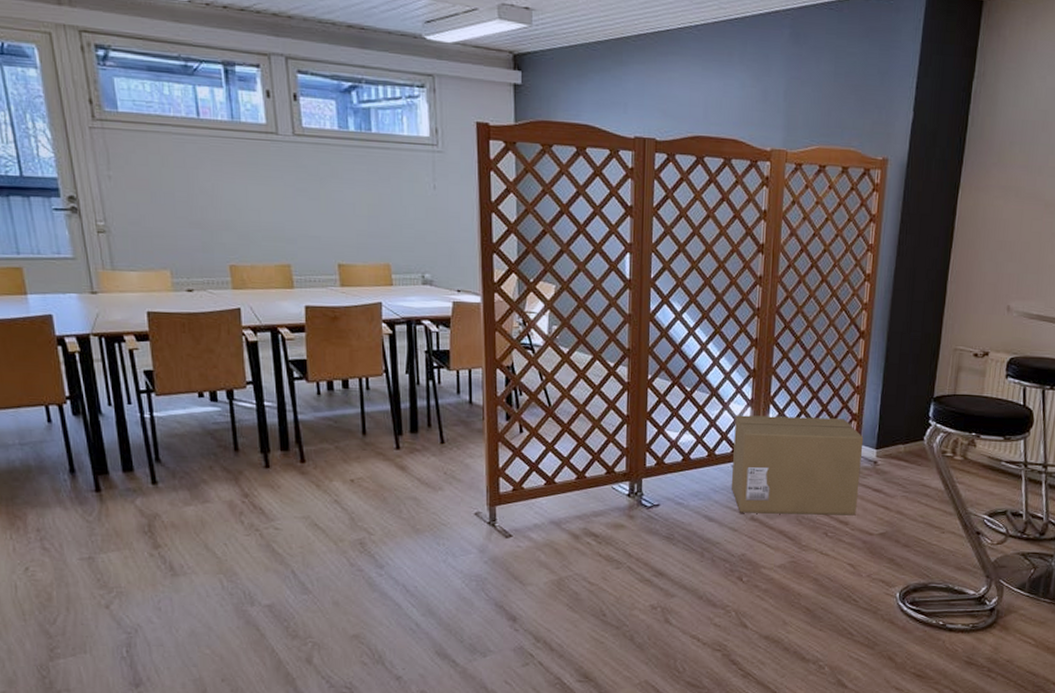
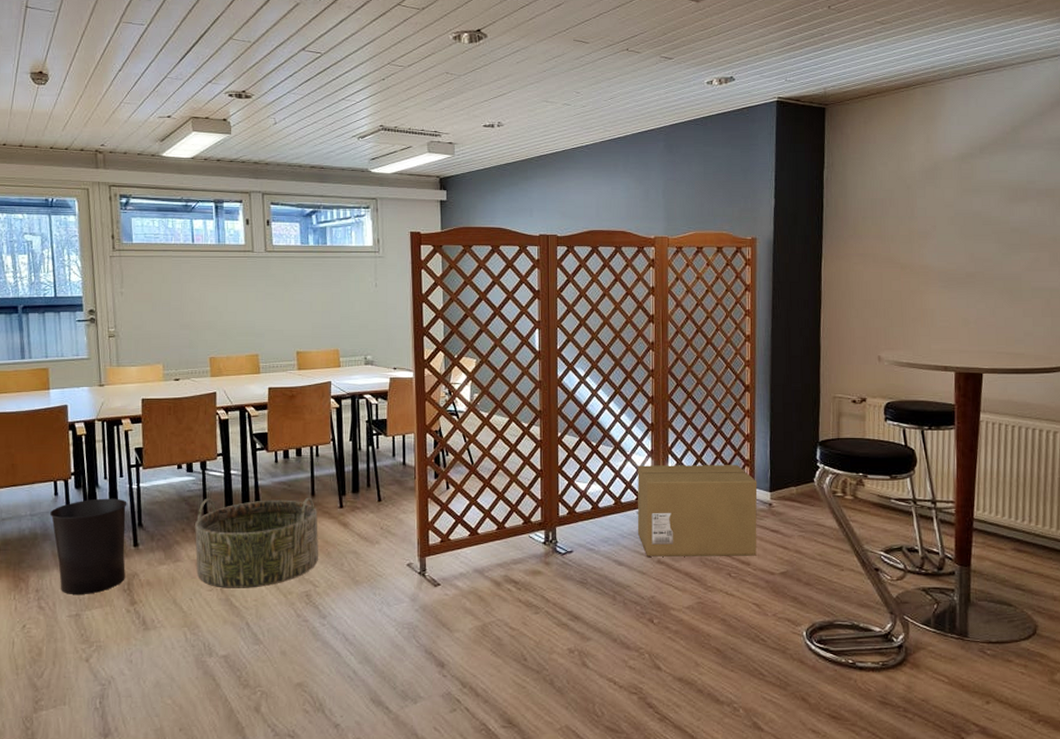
waste bin: none [43,427,145,536] -> present [49,498,127,594]
basket: none [225,432,374,534] -> present [195,497,319,588]

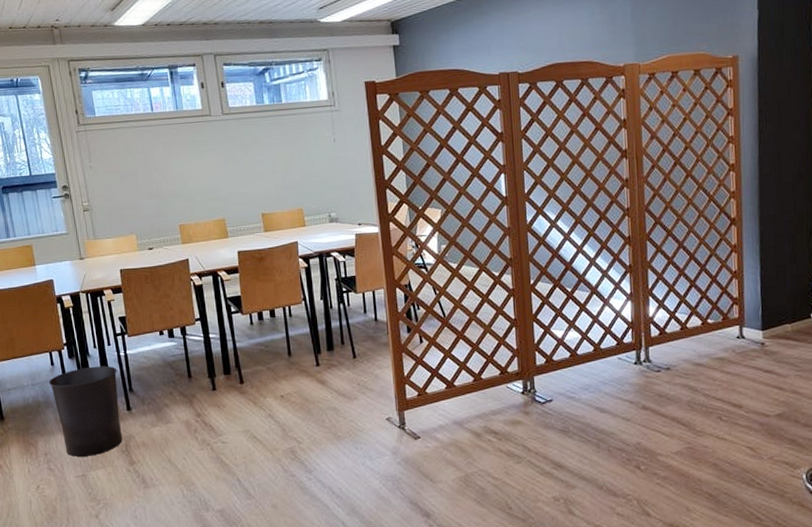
basket: present [195,497,319,588] -> none [181,357,301,447]
box: present [637,465,758,557] -> none [616,304,749,403]

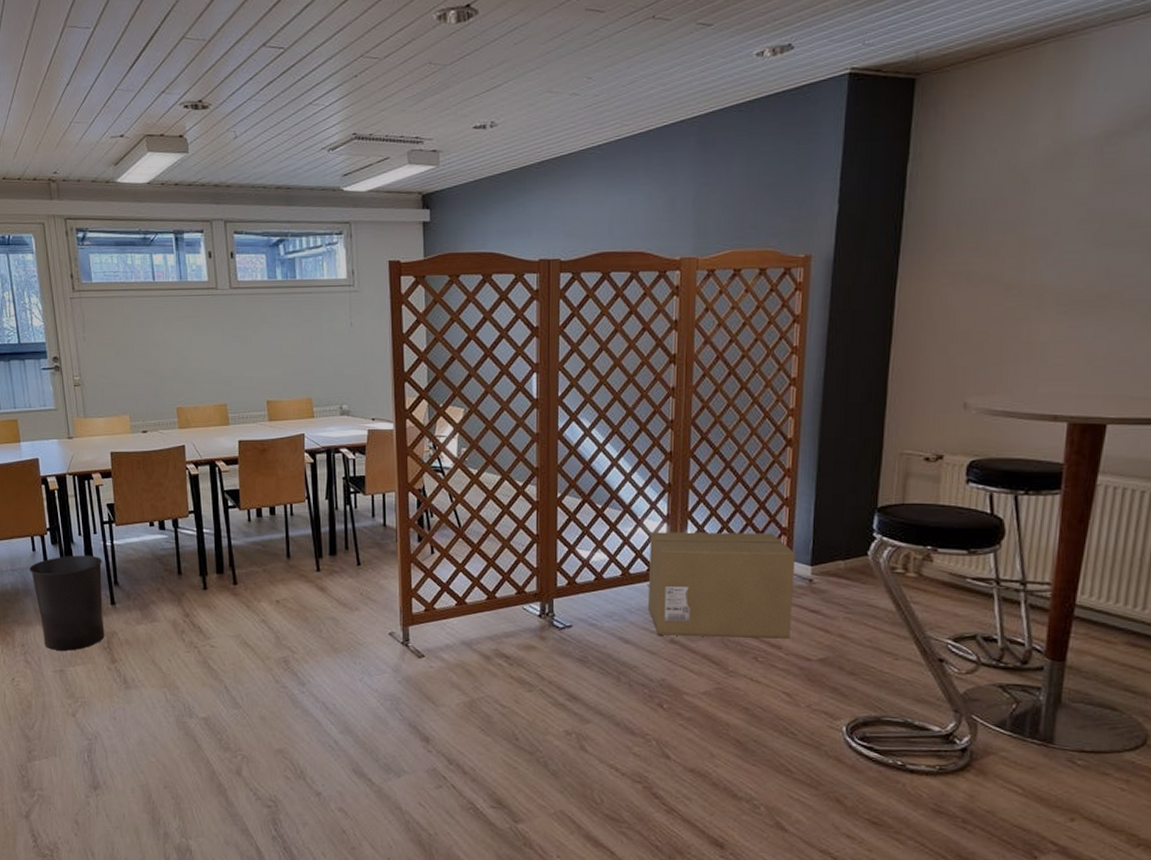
box: none [616,304,749,403] -> present [647,532,796,639]

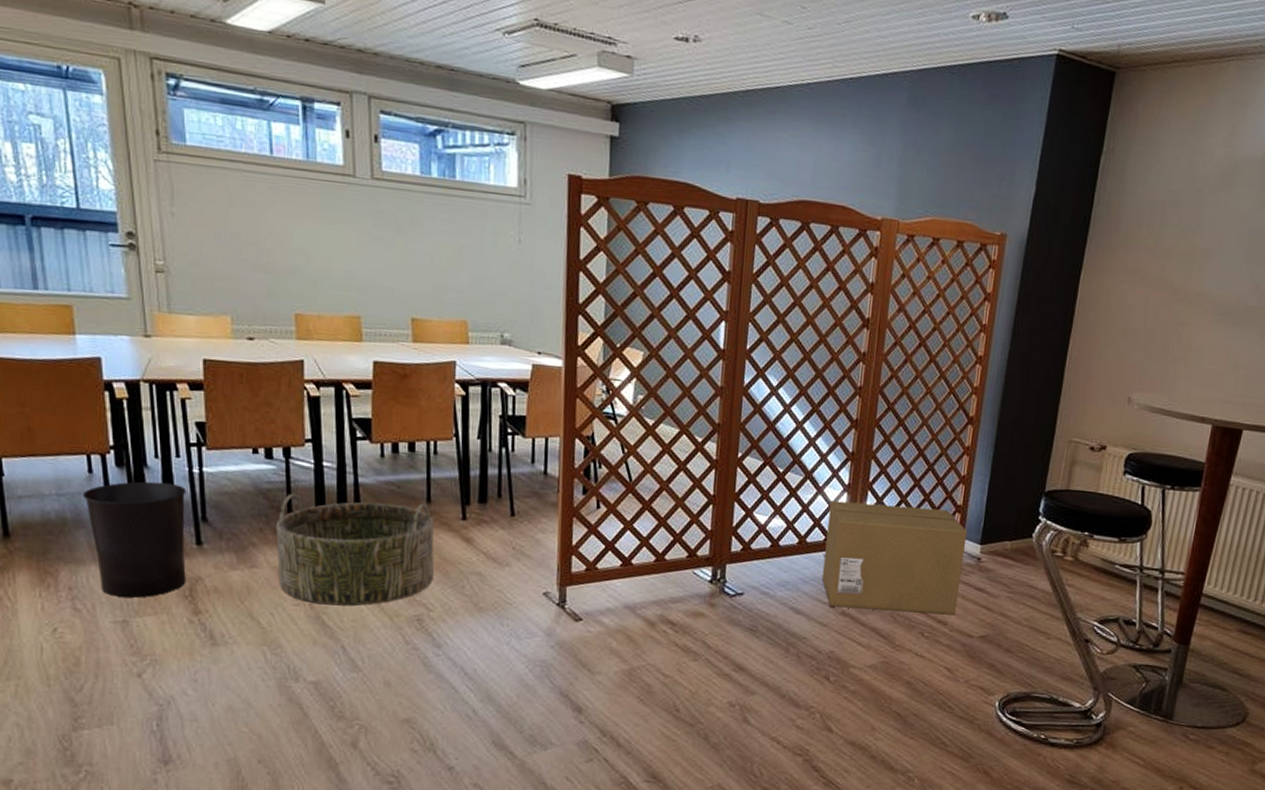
basket: none [170,557,297,651] -> present [276,493,435,606]

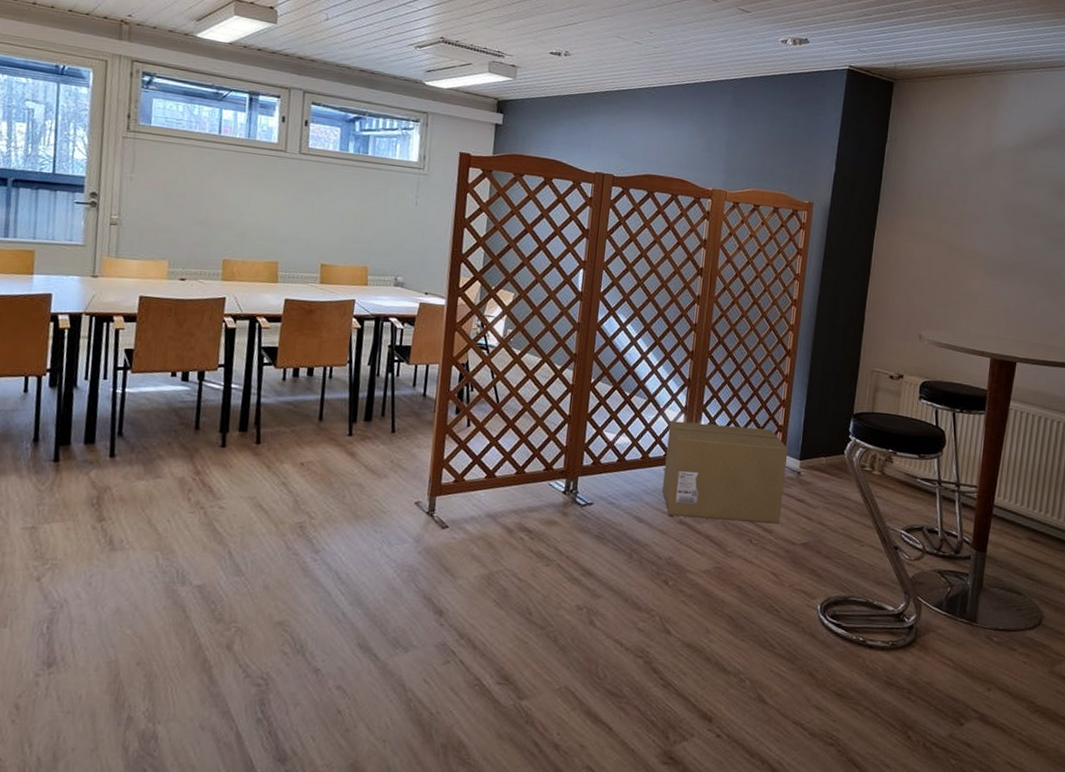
waste bin: present [82,481,187,598] -> none [14,400,109,506]
basket: present [276,493,435,606] -> none [178,411,324,514]

